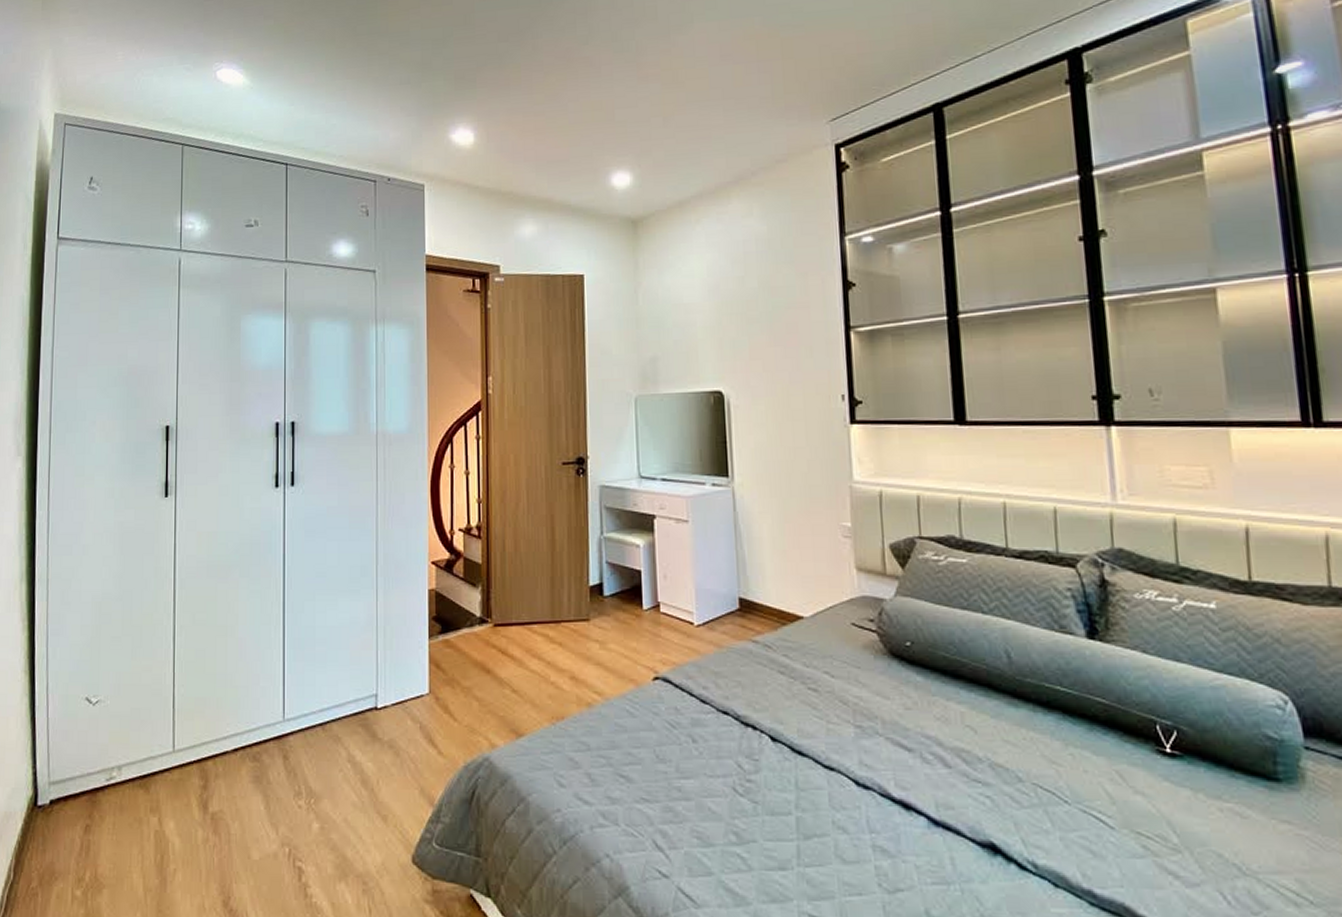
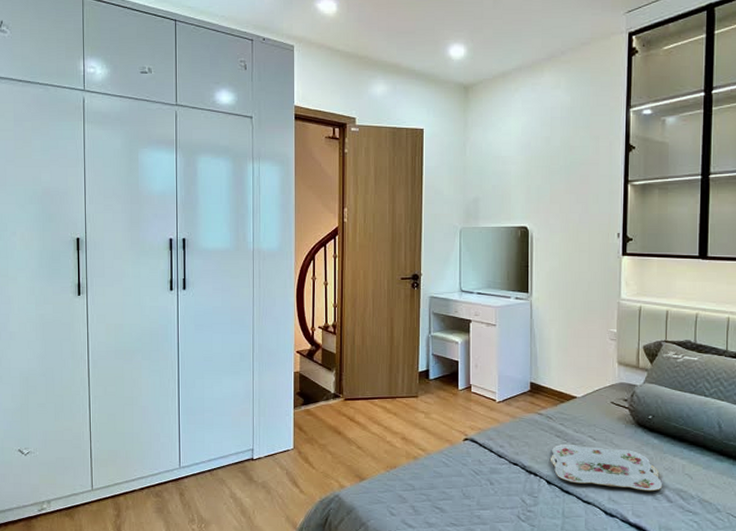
serving tray: none [772,683,935,752] -> present [549,443,663,492]

